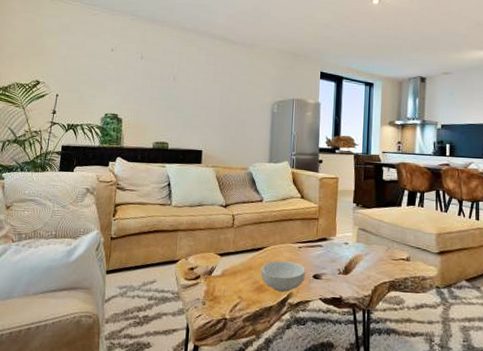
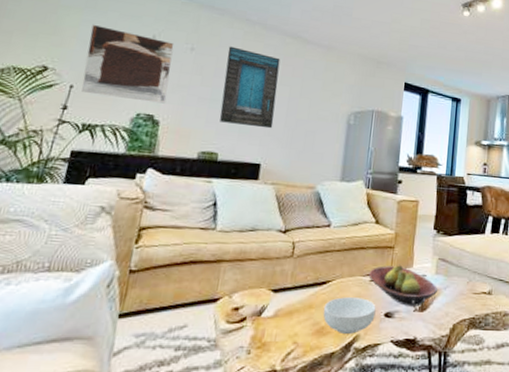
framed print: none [64,44,128,105] -> present [81,24,174,104]
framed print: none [167,52,212,120] -> present [219,46,281,129]
fruit bowl: none [297,233,360,270] -> present [368,264,438,307]

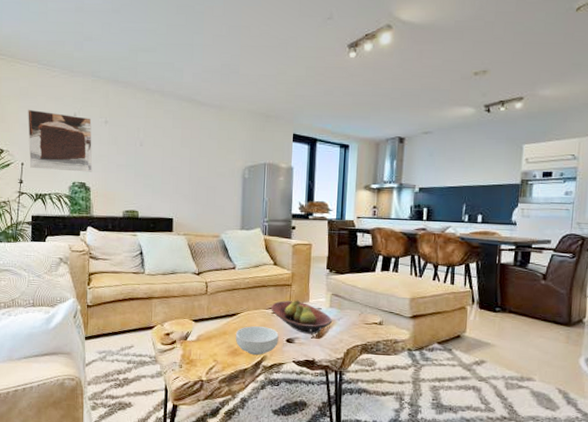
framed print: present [219,46,281,129] -> none [134,116,180,187]

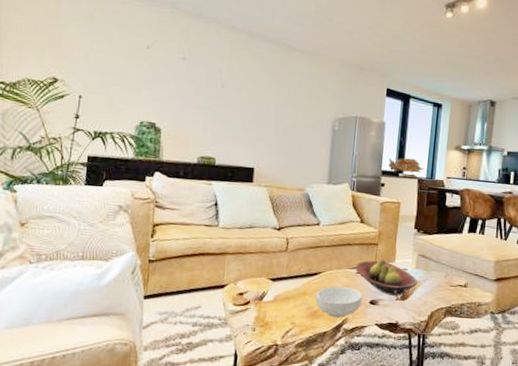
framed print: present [28,109,93,172] -> none [89,35,167,112]

